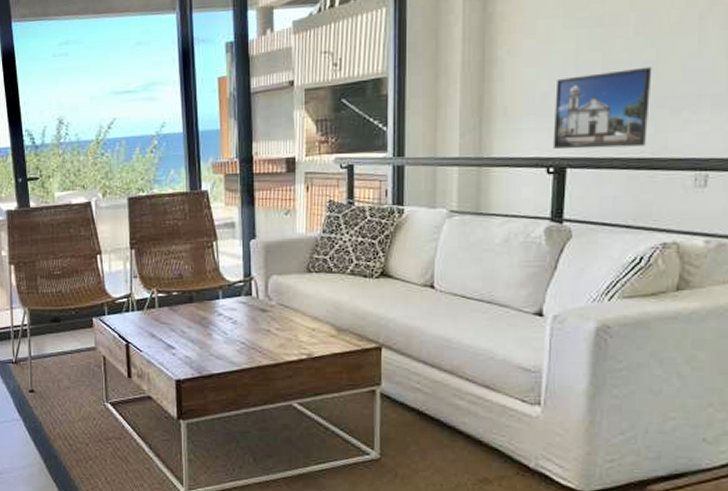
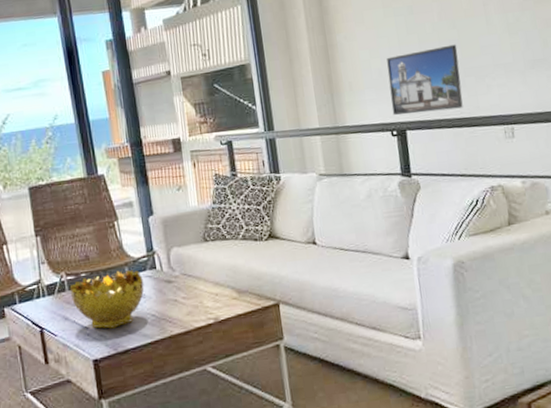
decorative bowl: none [159,293,237,351] -> present [69,270,145,329]

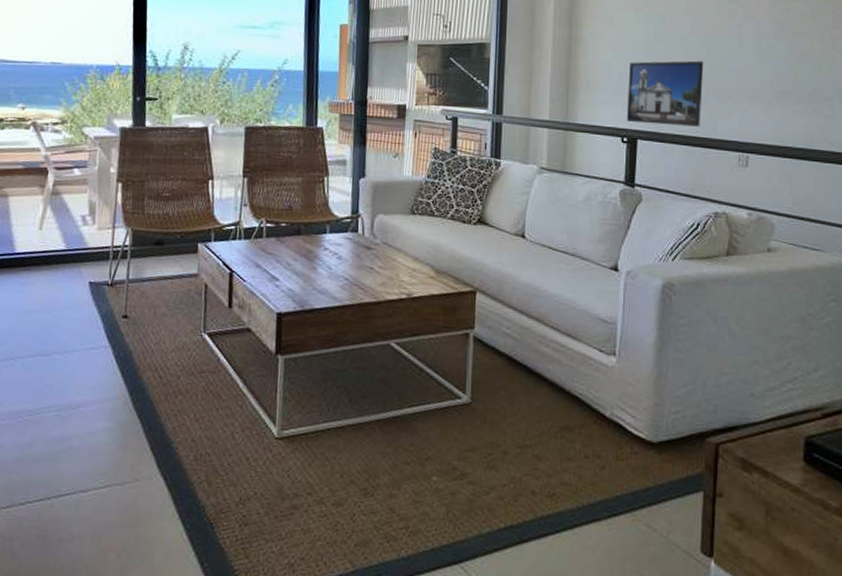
decorative bowl: present [69,270,145,329] -> none [267,227,343,285]

